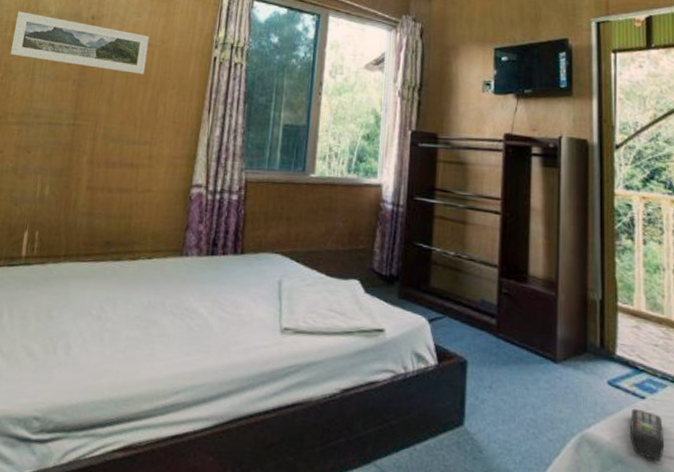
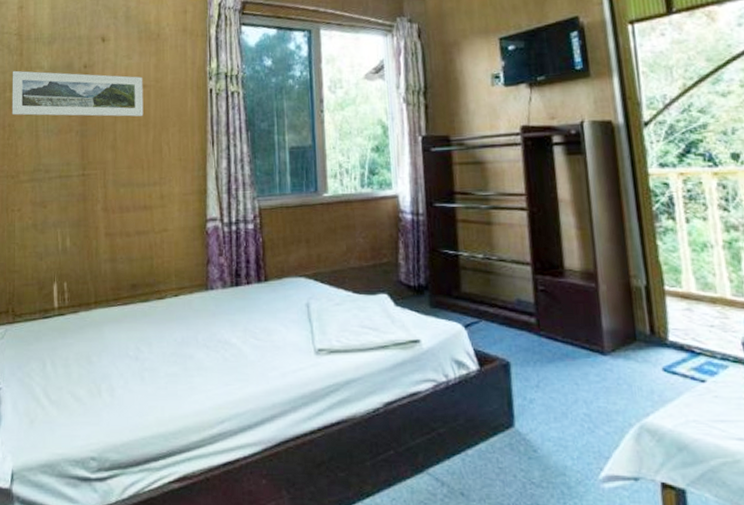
remote control: present [630,408,665,461] -> none [691,393,733,443]

